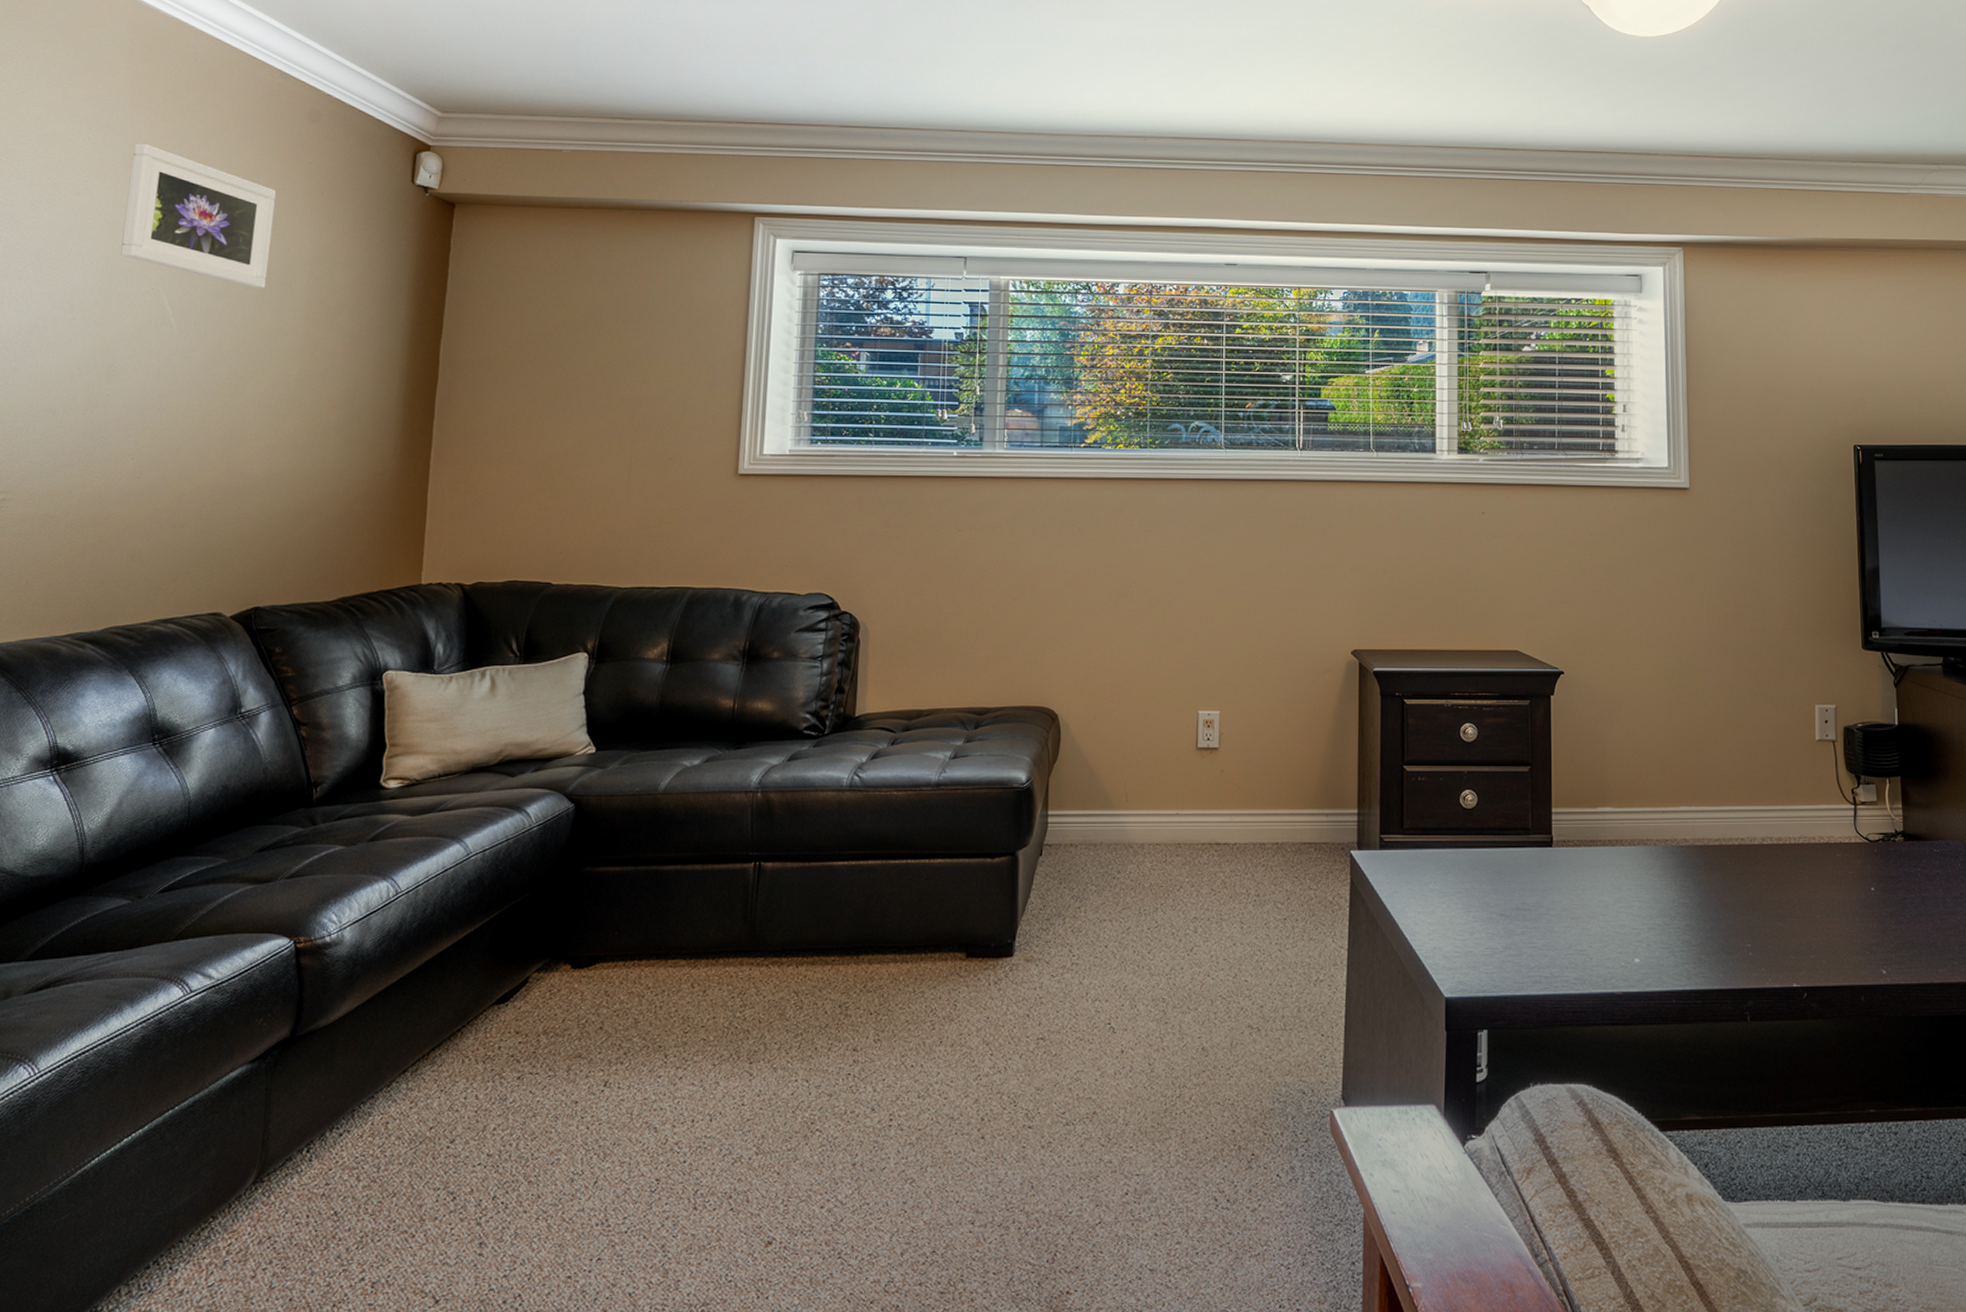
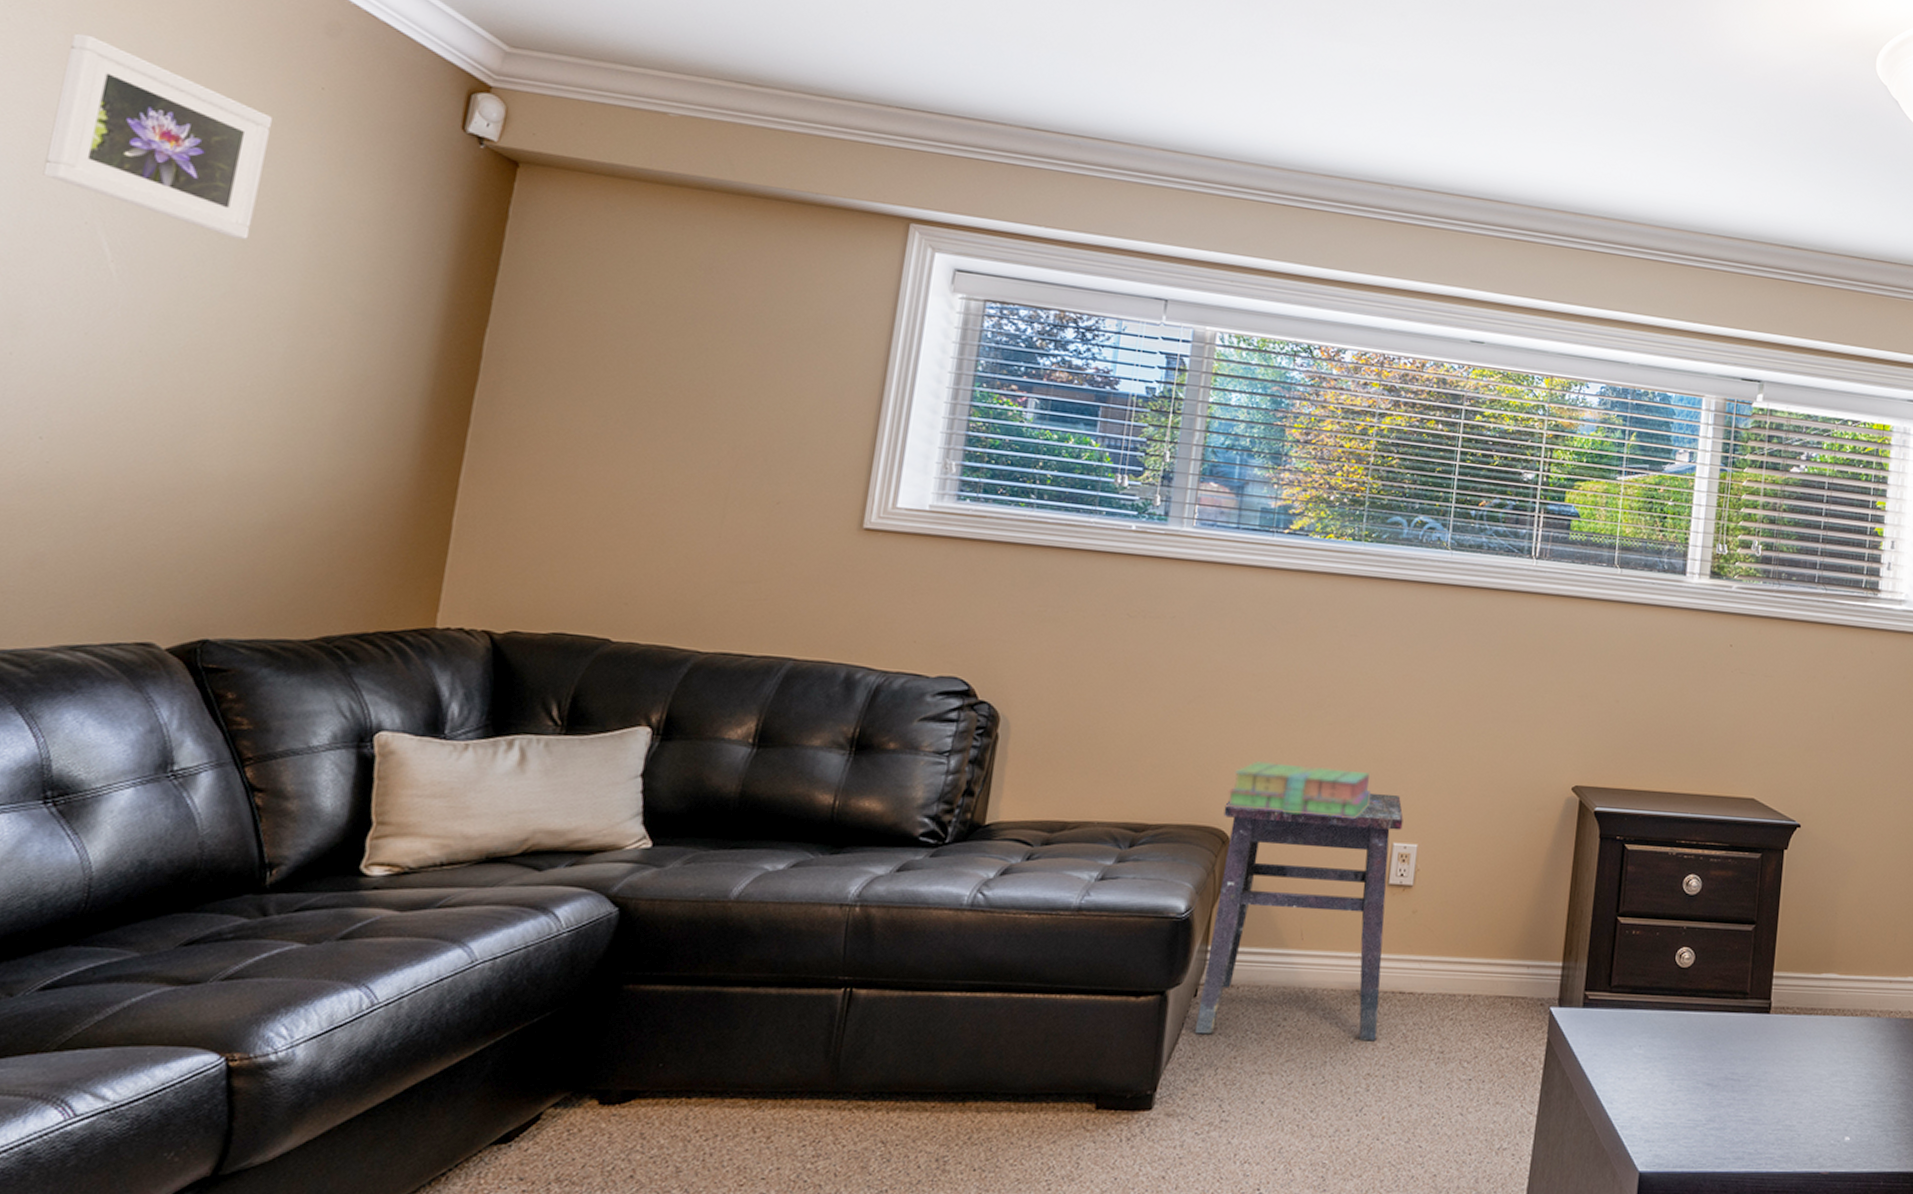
side table: none [1043,668,1205,889] -> present [1194,792,1404,1042]
stack of books: none [1053,647,1176,691] -> present [1226,761,1372,818]

